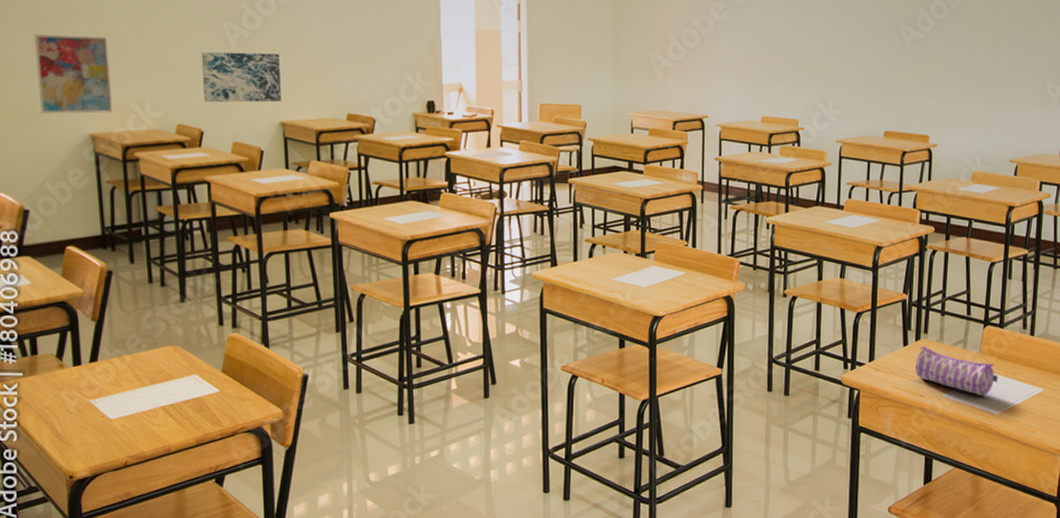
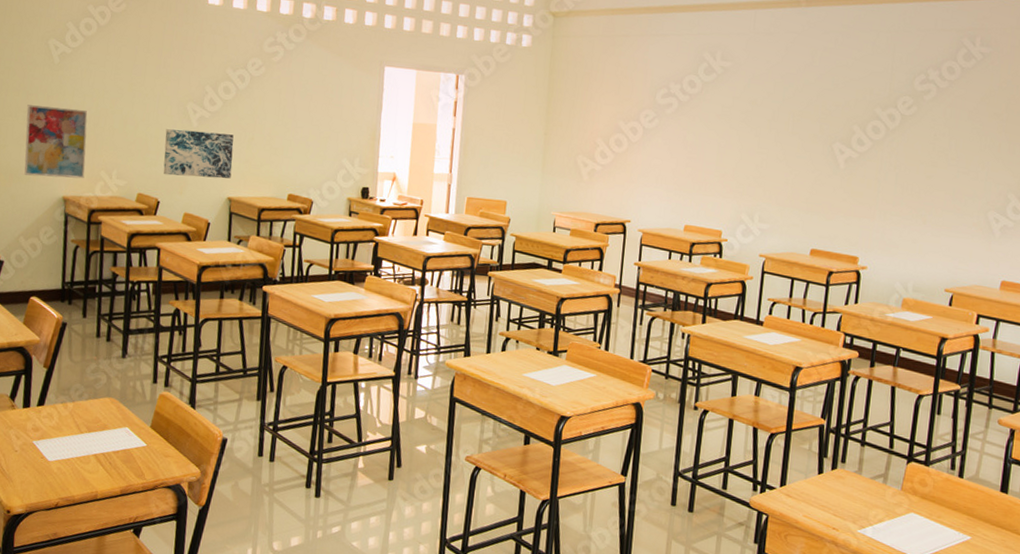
pencil case: present [915,346,998,396] -> none [829,476,921,537]

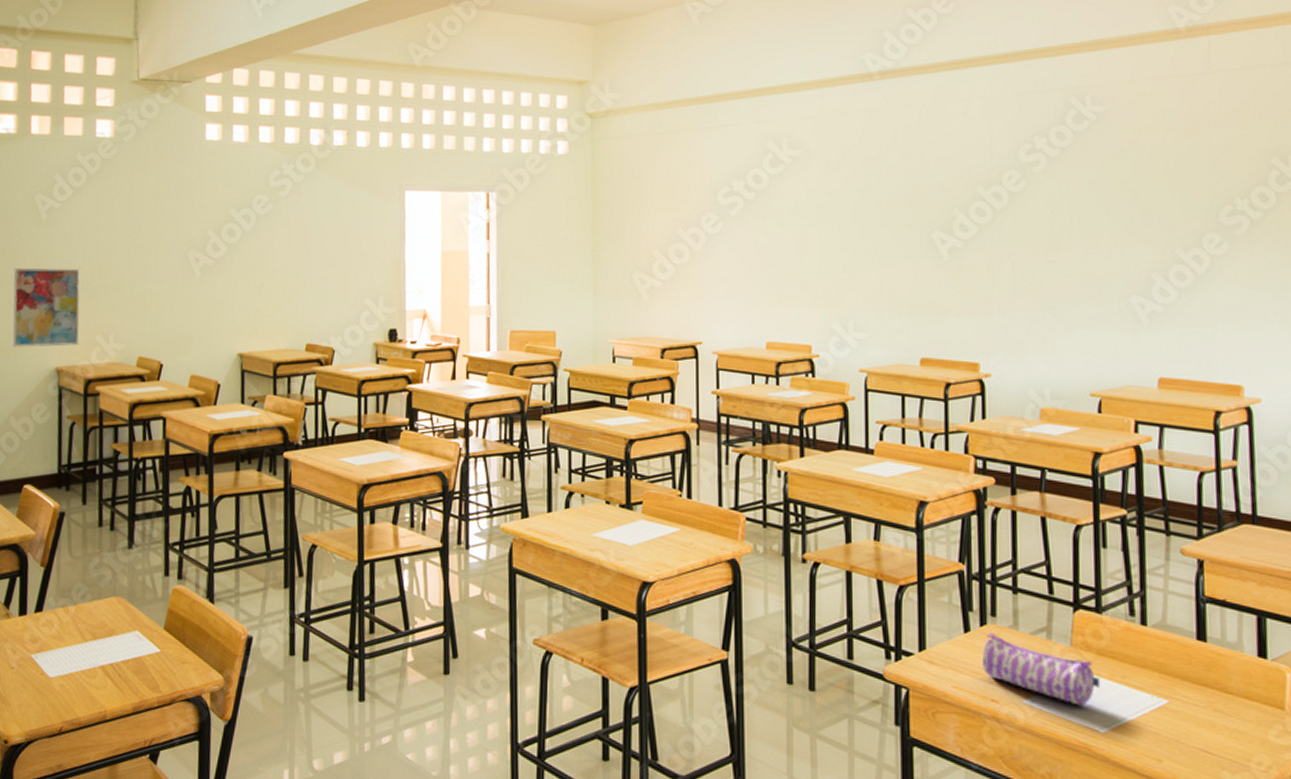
wall art: present [163,128,234,179] -> none [165,281,242,334]
pencil case: none [829,476,921,537] -> present [983,633,1101,706]

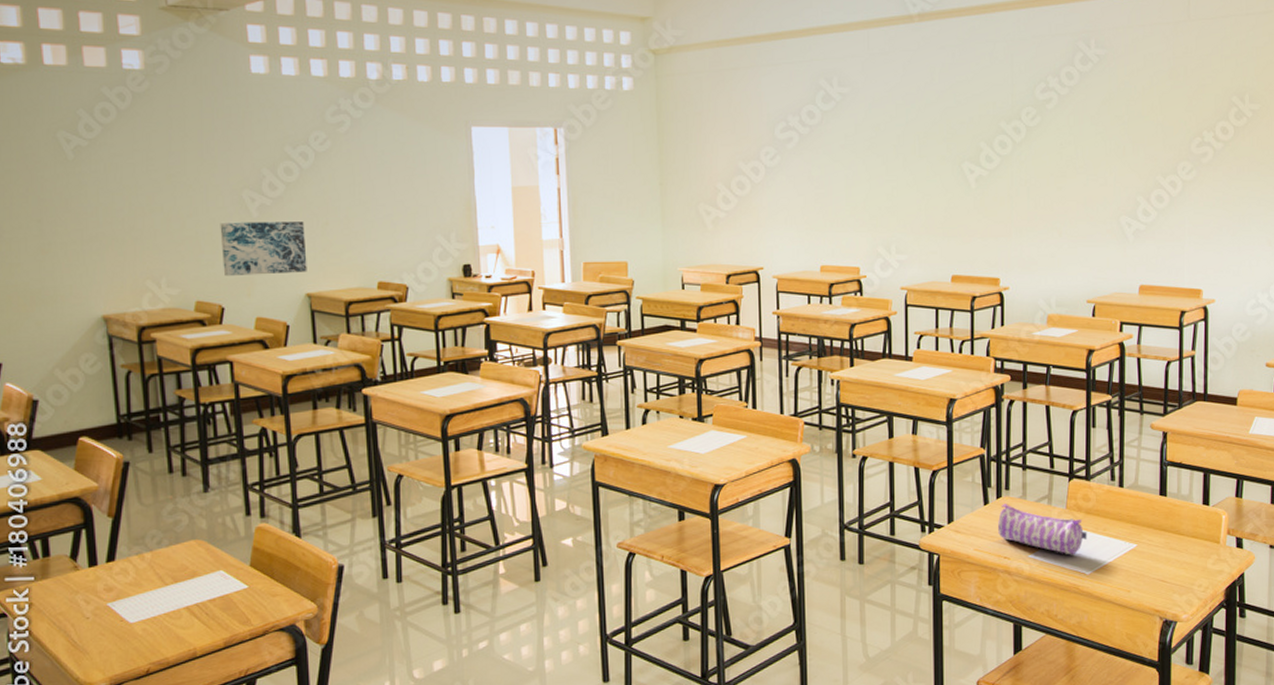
wall art: present [12,268,80,347] -> none [41,211,127,296]
wall art: none [165,281,242,334] -> present [220,222,307,277]

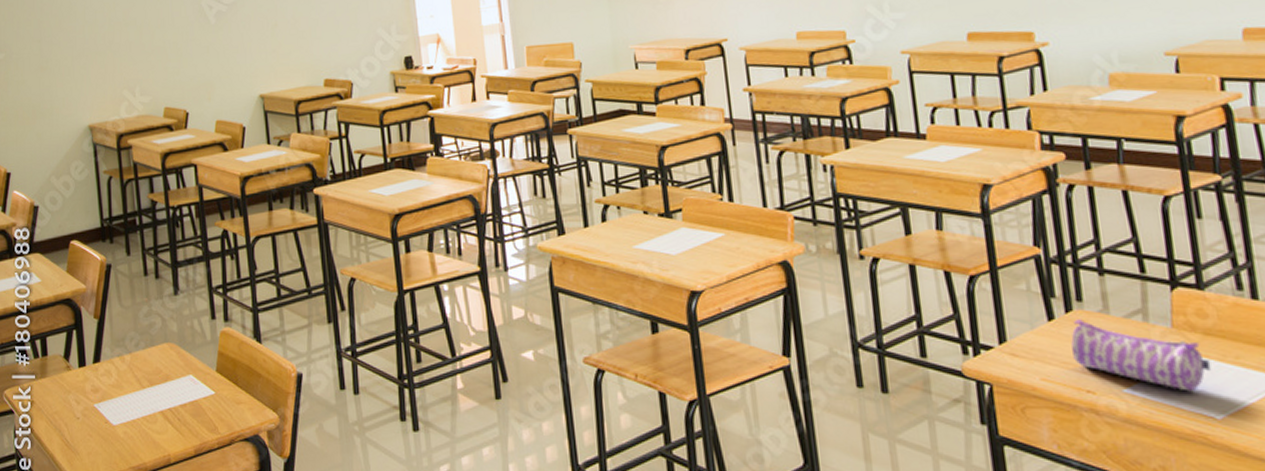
wall art: present [220,222,307,277] -> none [183,25,260,82]

